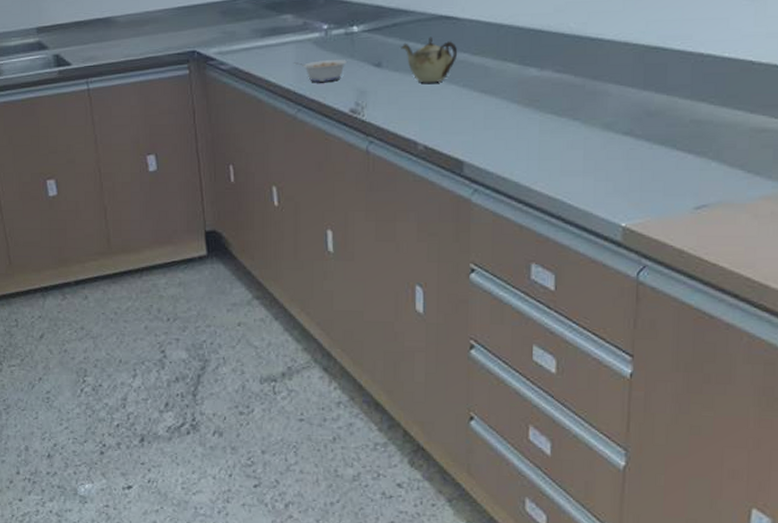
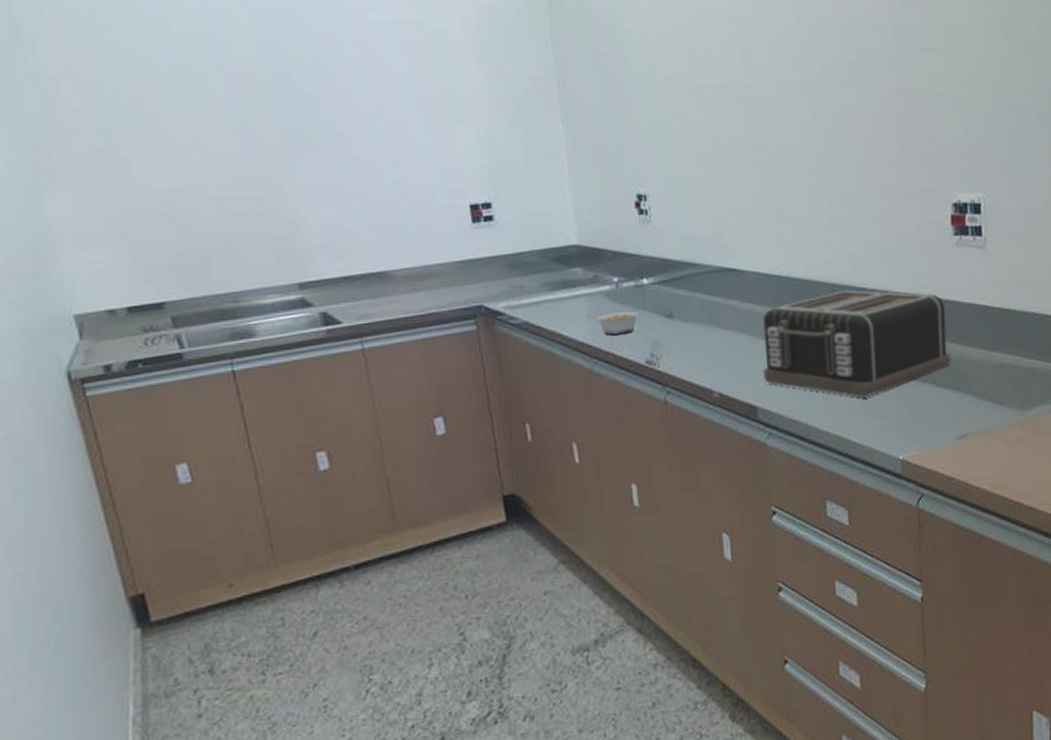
teapot: present [400,37,458,83] -> none [690,288,743,333]
toaster: none [474,40,698,158] -> present [763,289,951,398]

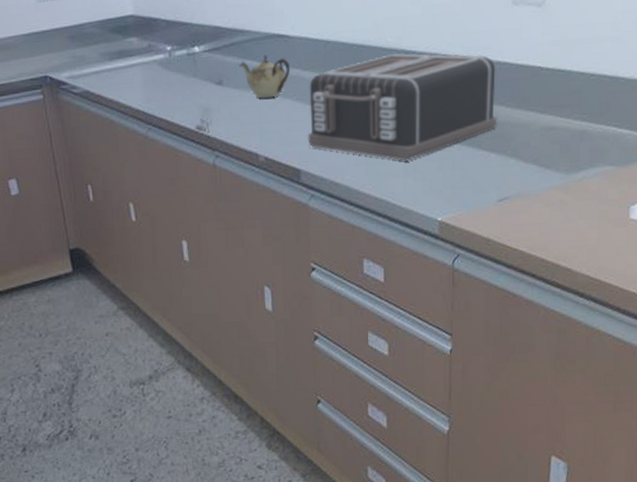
legume: present [586,311,640,335] -> none [141,78,192,102]
teapot: none [690,288,743,333] -> present [239,54,291,99]

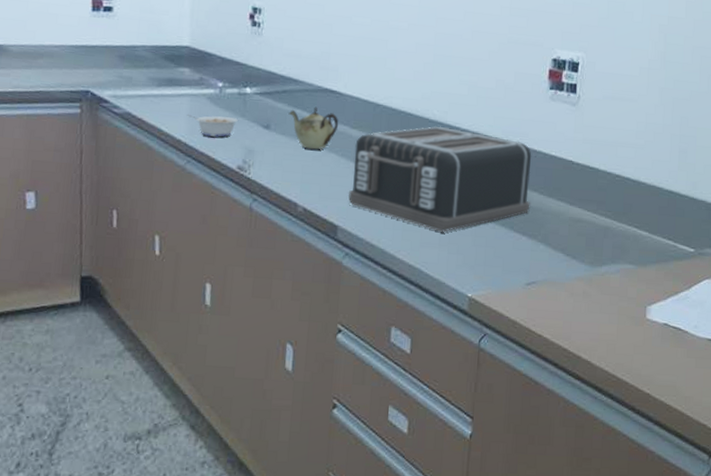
legume: none [141,78,192,102] -> present [186,115,239,137]

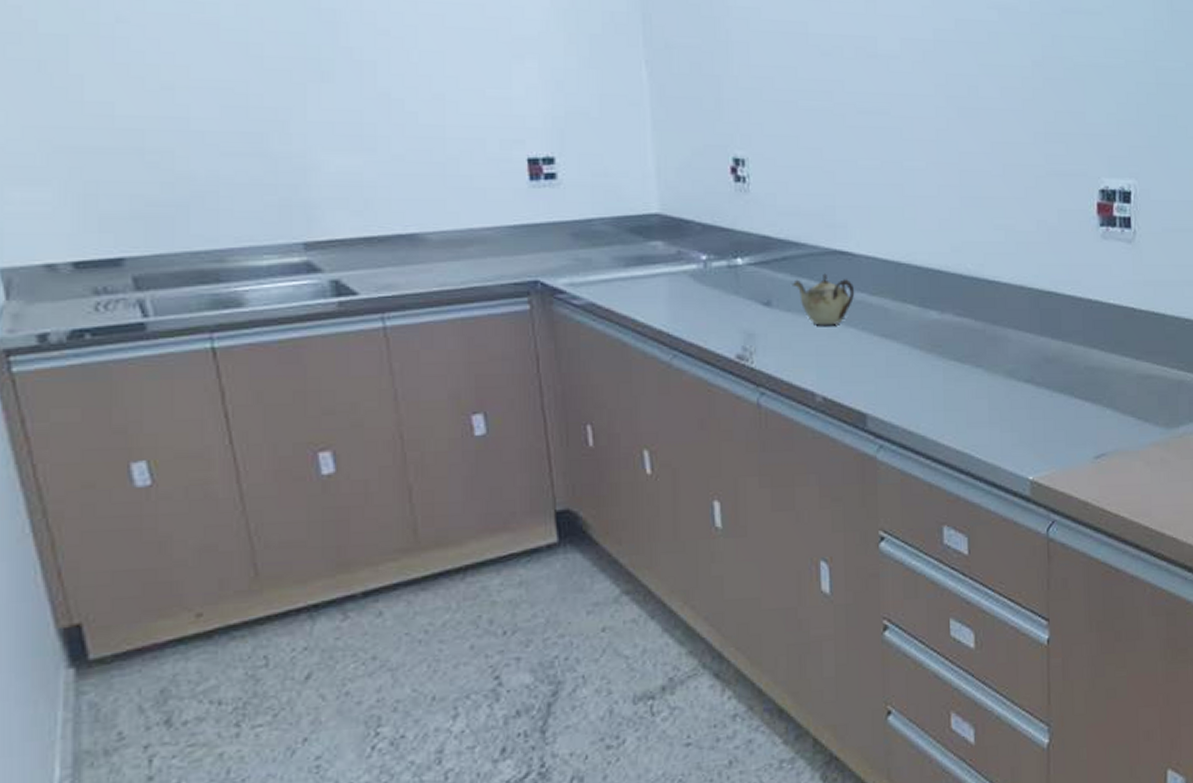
legume: present [186,115,239,137] -> none [666,295,732,322]
toaster: present [348,125,532,232] -> none [876,282,1092,408]

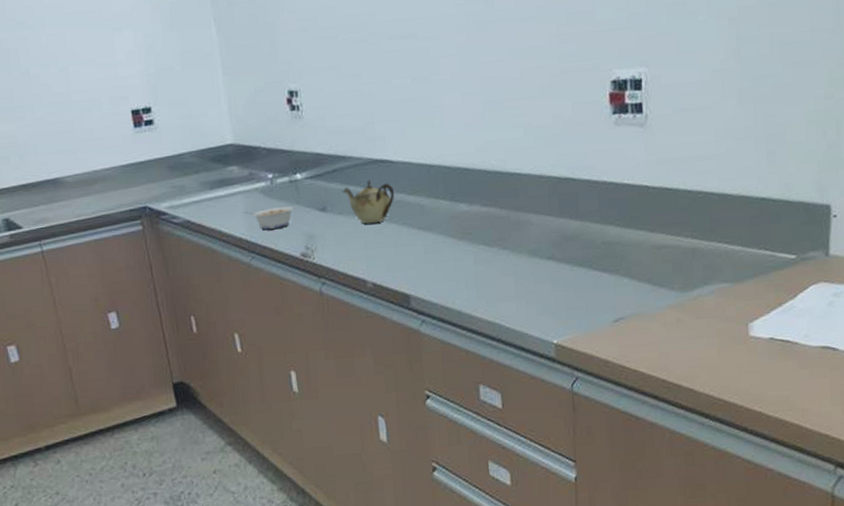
legume: none [666,295,732,322] -> present [243,206,295,230]

